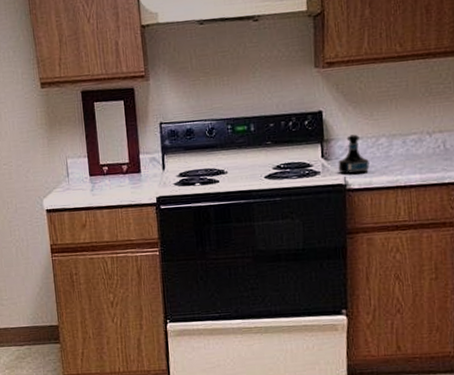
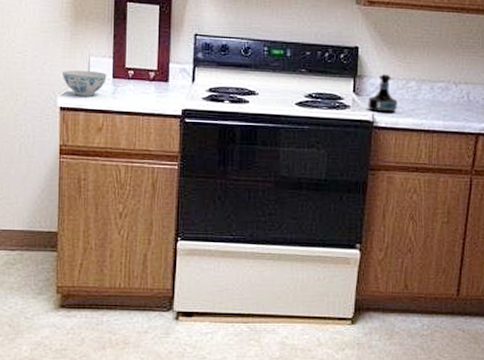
bowl: none [45,171,85,197] -> present [63,70,107,96]

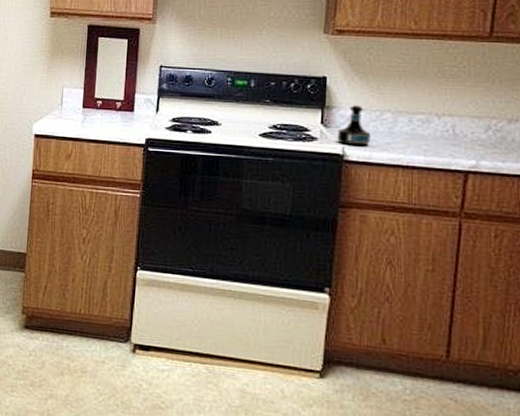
bowl: present [63,70,107,96] -> none [38,100,78,125]

